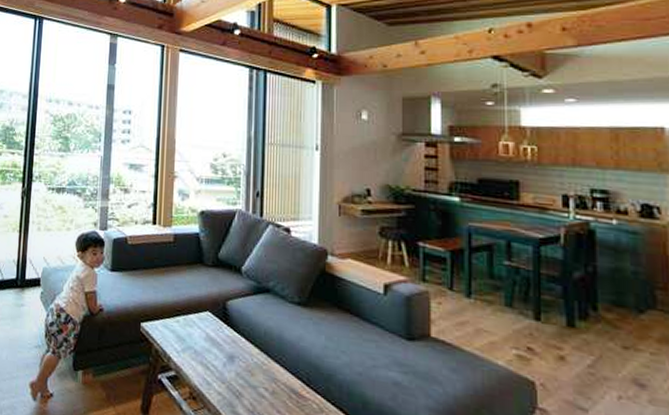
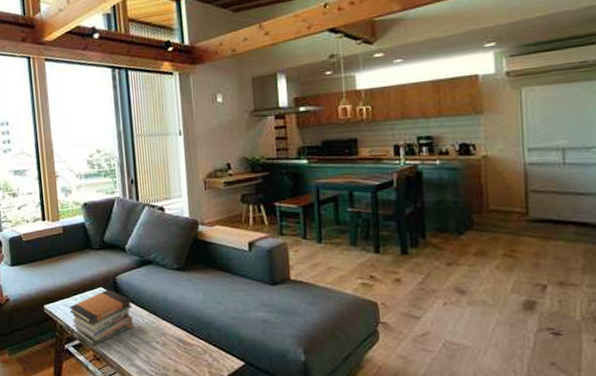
book stack: none [168,314,240,382] -> present [69,289,133,347]

